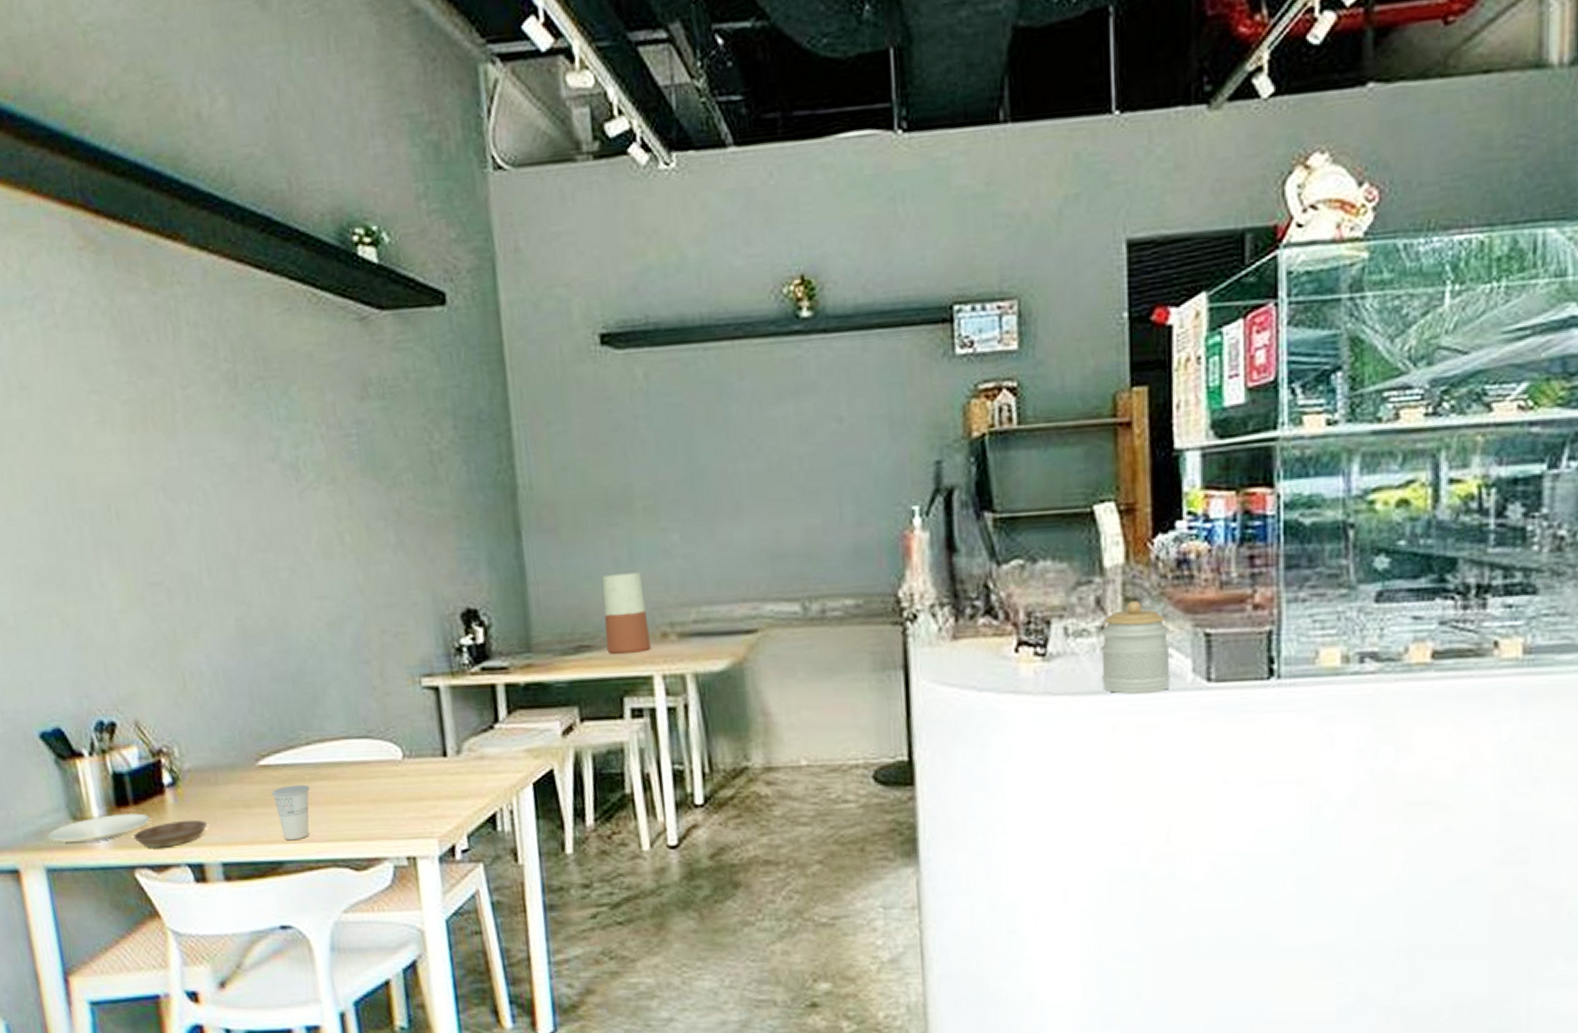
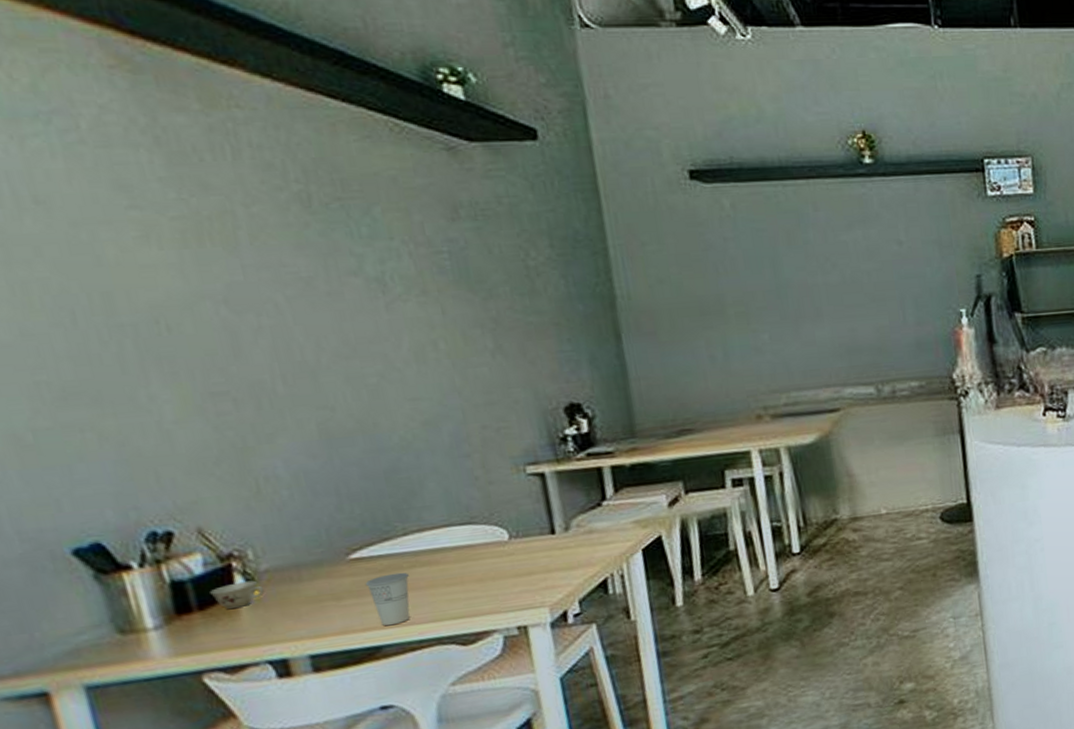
plate: present [48,812,150,843] -> none [86,618,220,658]
saucer: present [133,820,208,849] -> none [199,617,291,652]
teacup: none [143,779,187,807] -> present [210,580,265,609]
vase: present [601,572,651,655] -> none [699,366,747,436]

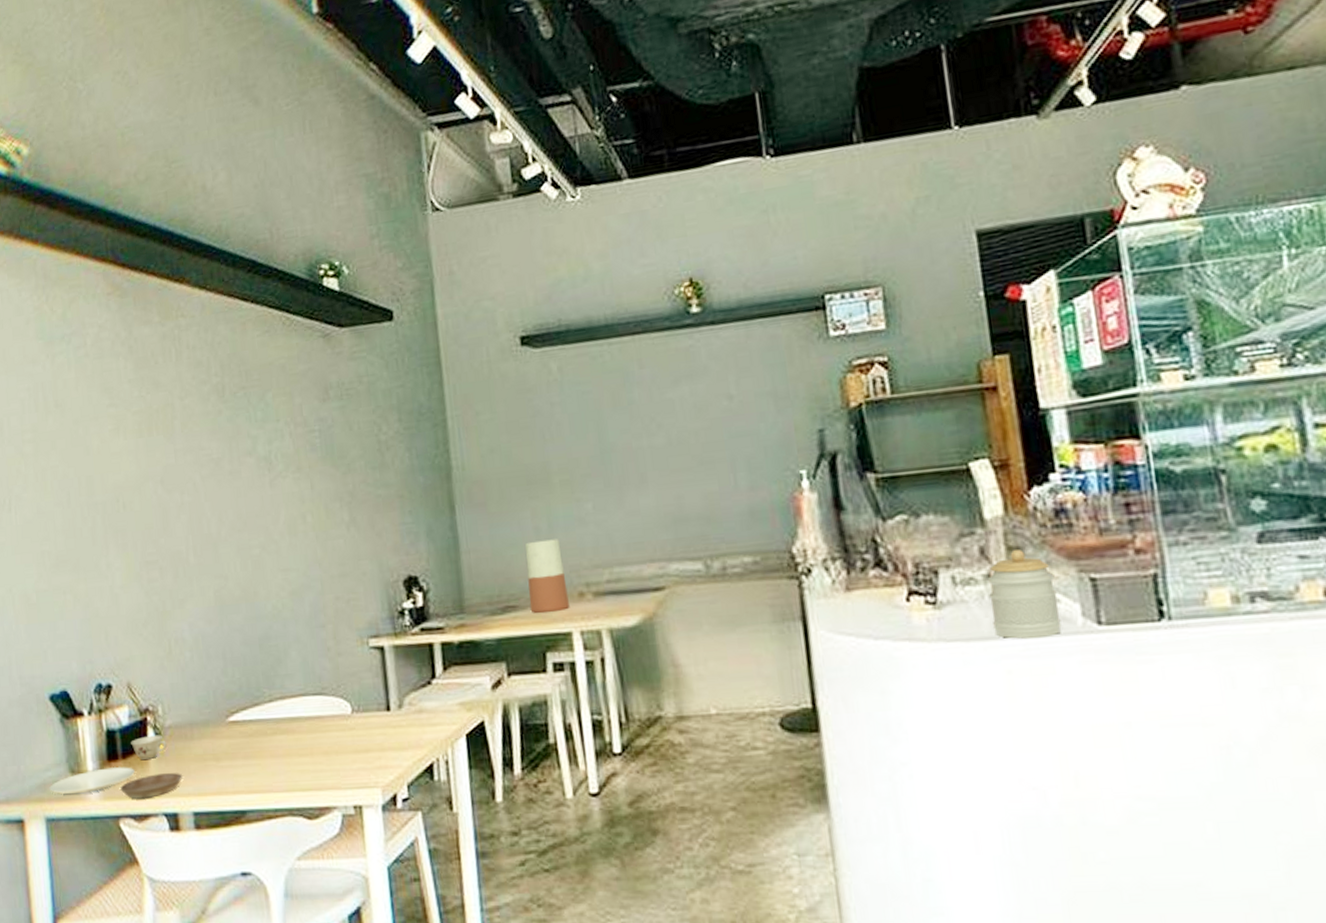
plate: none [86,618,220,658] -> present [49,766,135,794]
saucer: none [199,617,291,652] -> present [120,772,183,800]
cup: present [365,572,410,627] -> none [238,738,271,791]
vase: none [699,366,747,436] -> present [525,539,569,614]

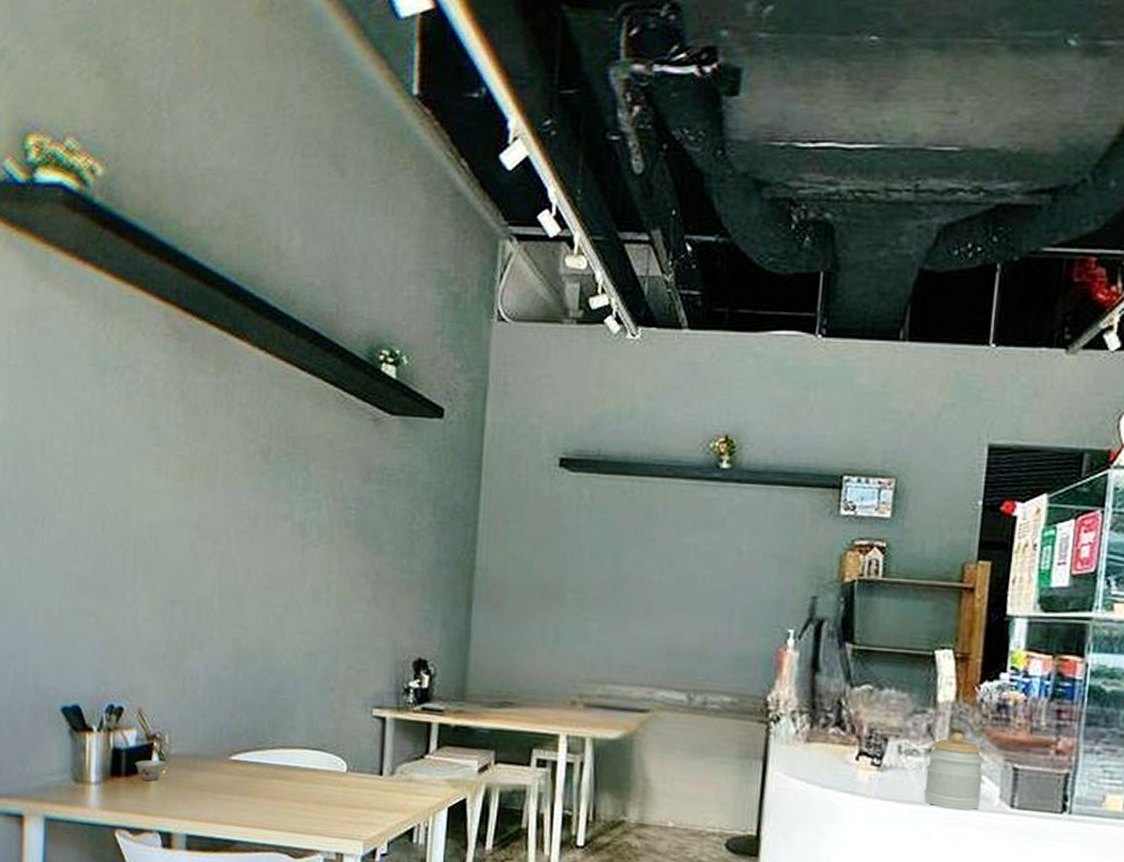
plate: present [49,766,135,794] -> none [52,781,135,802]
saucer: present [120,772,183,800] -> none [120,795,181,816]
vase: present [525,539,569,614] -> none [525,648,563,715]

